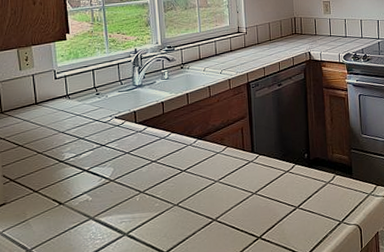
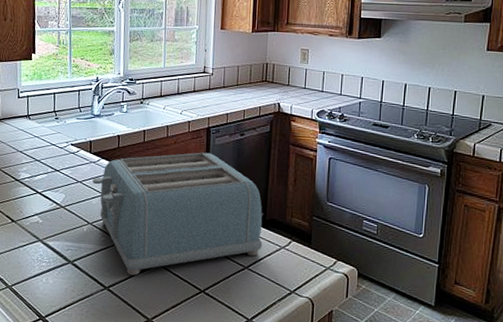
toaster: none [141,106,310,236] -> present [93,152,263,276]

